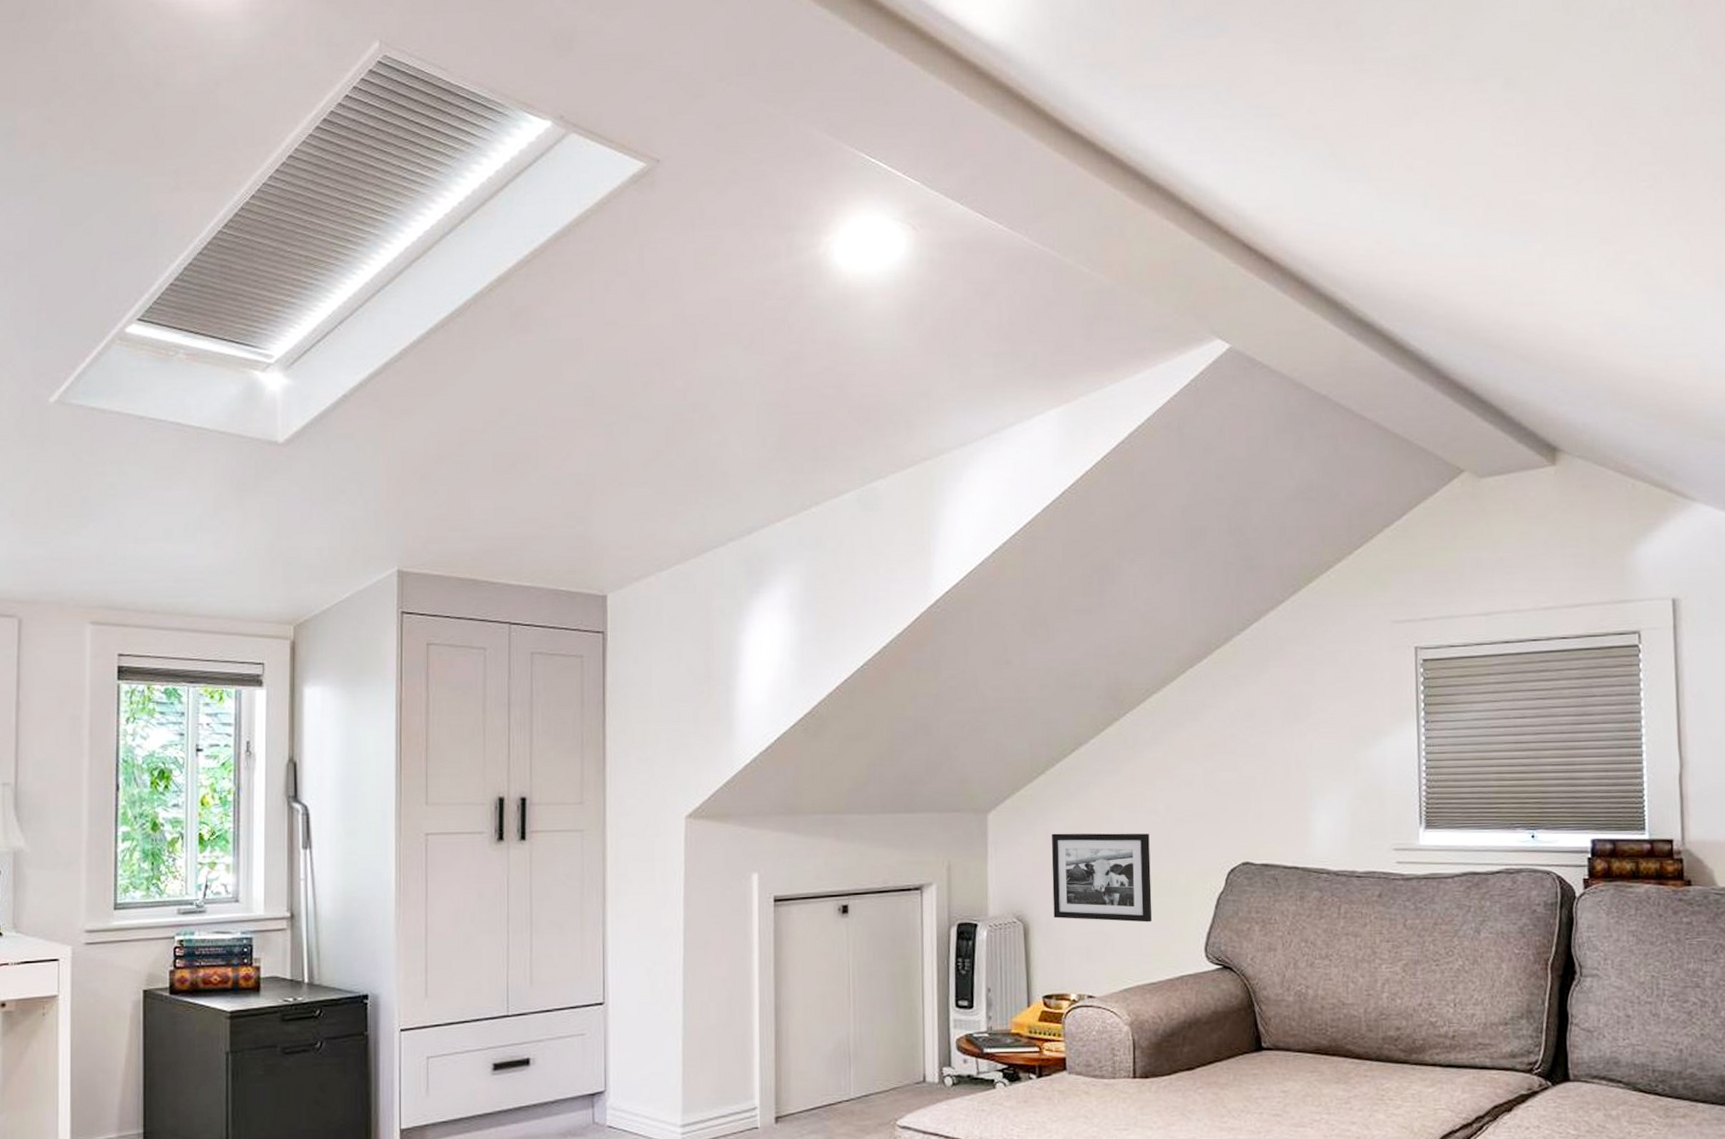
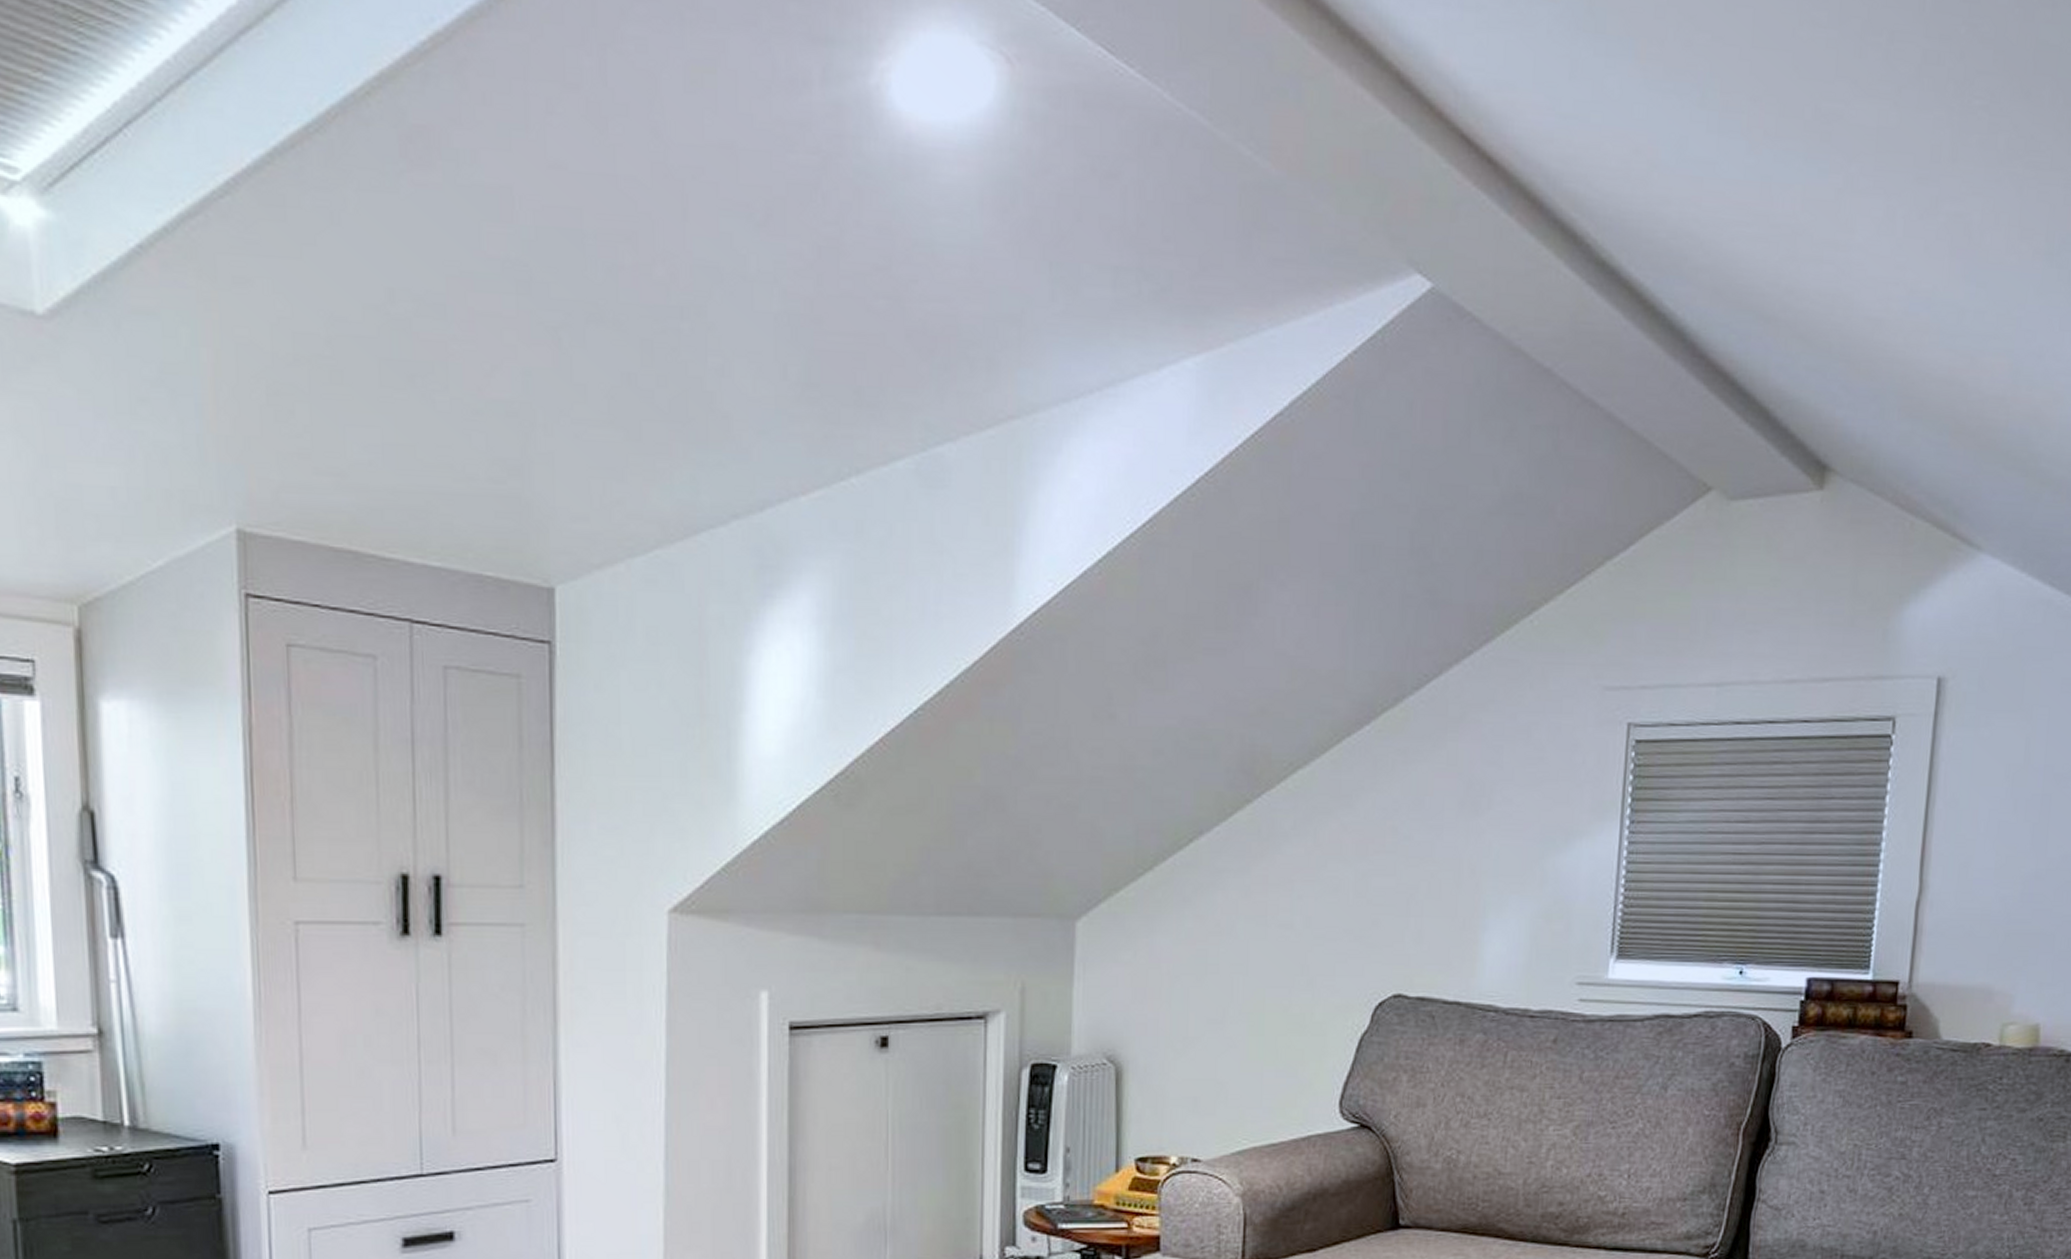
picture frame: present [1051,833,1152,923] -> none [1154,950,1281,1068]

